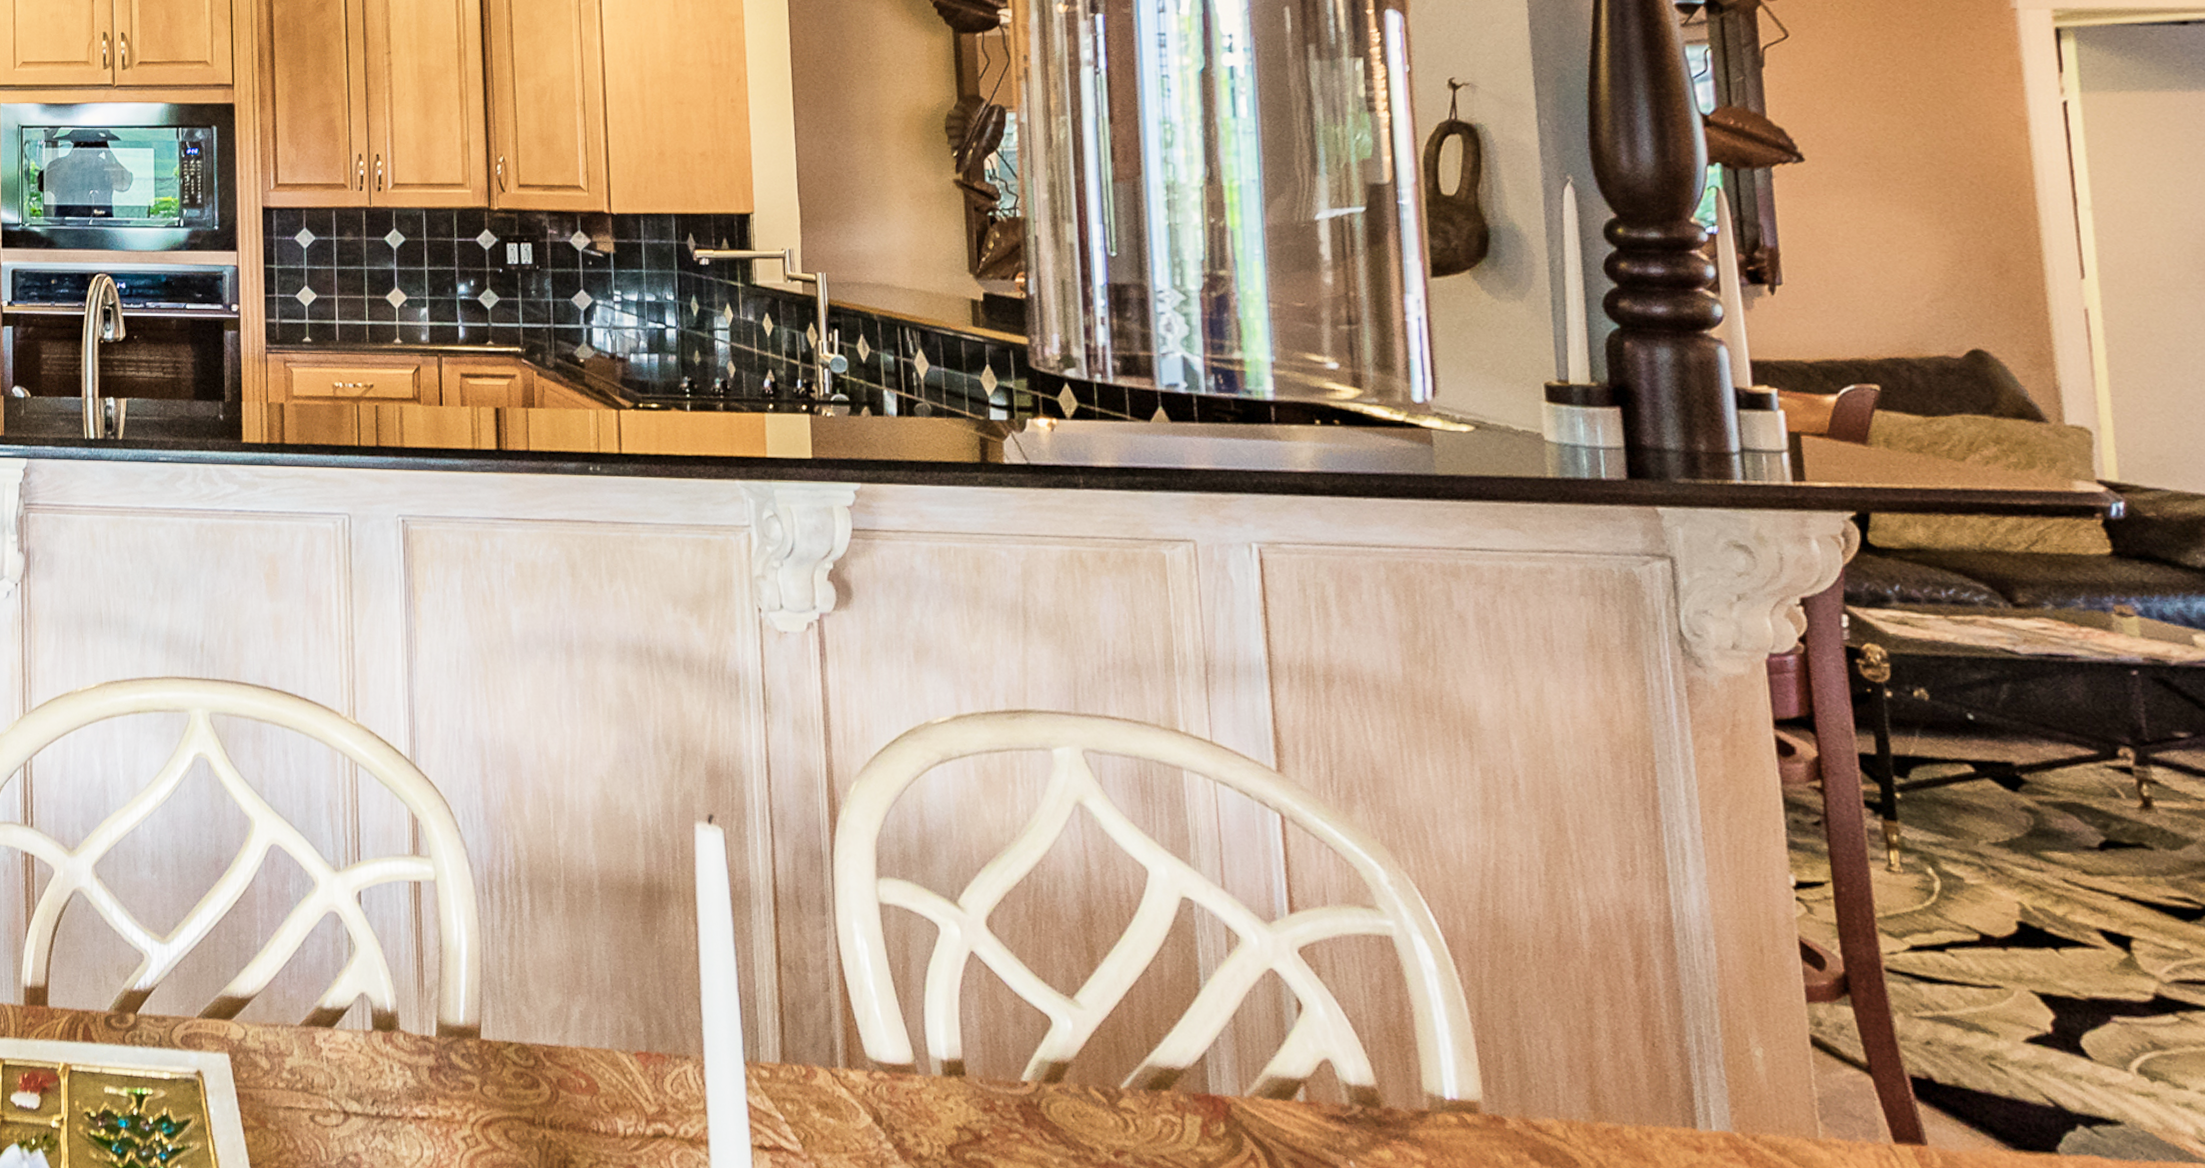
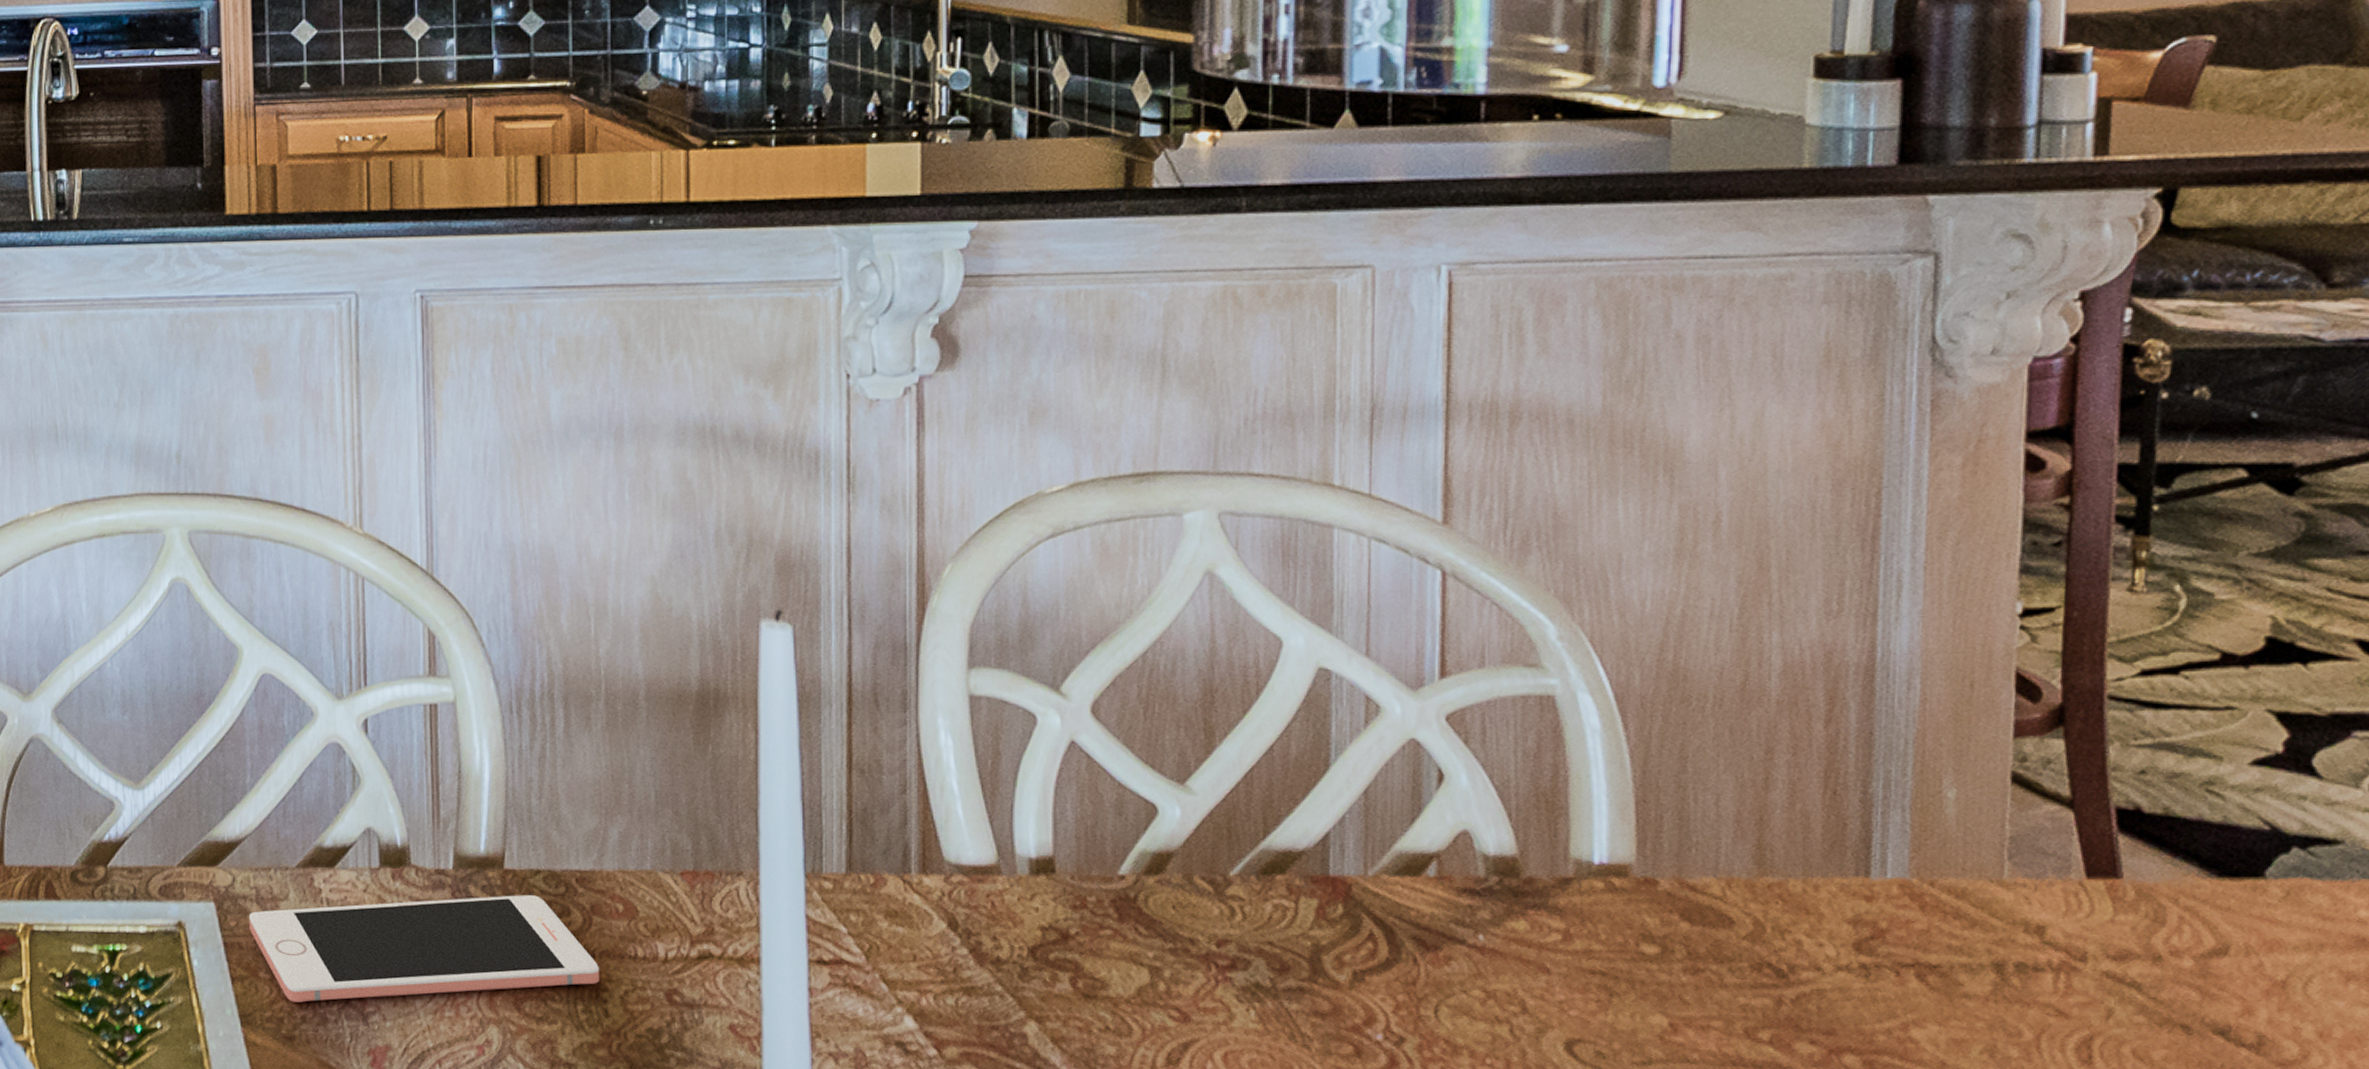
cell phone: none [259,1064,567,1156] -> present [249,895,599,1002]

